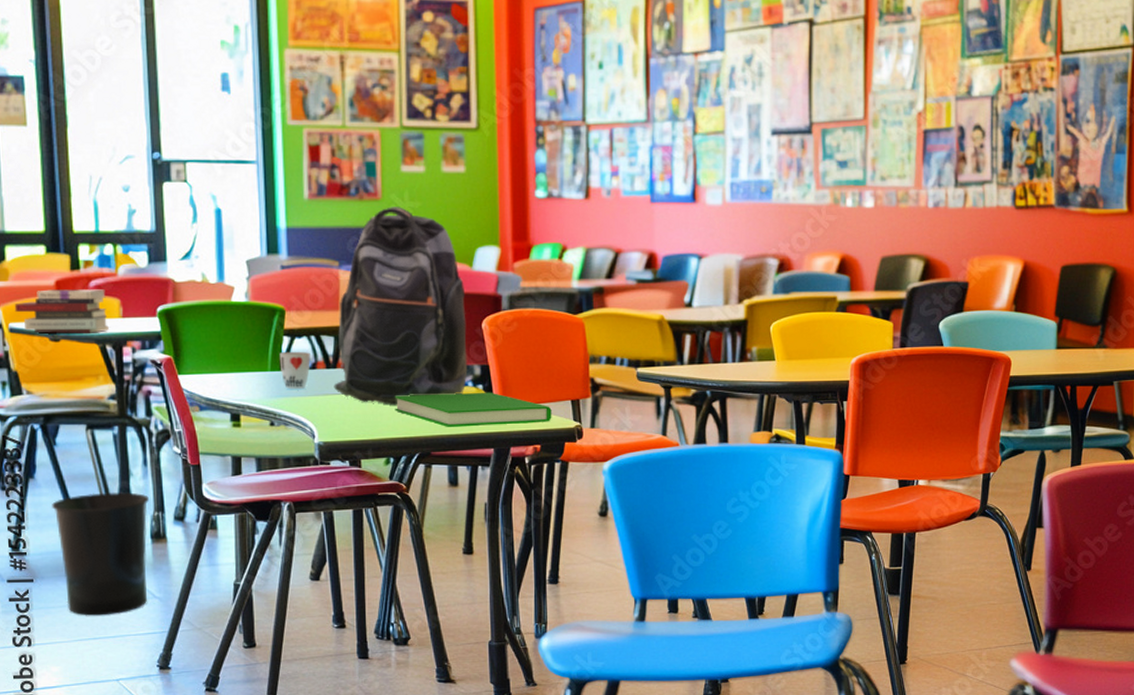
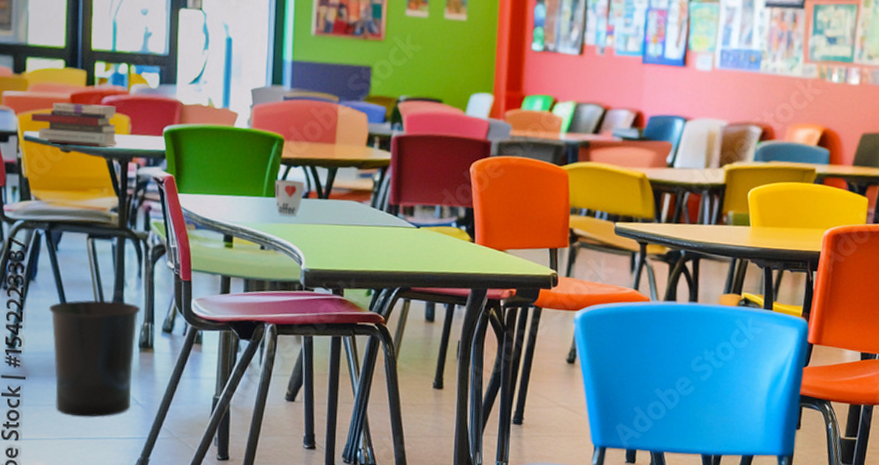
backpack: present [334,207,468,405] -> none [324,48,457,240]
book: present [394,392,552,427] -> none [380,230,530,268]

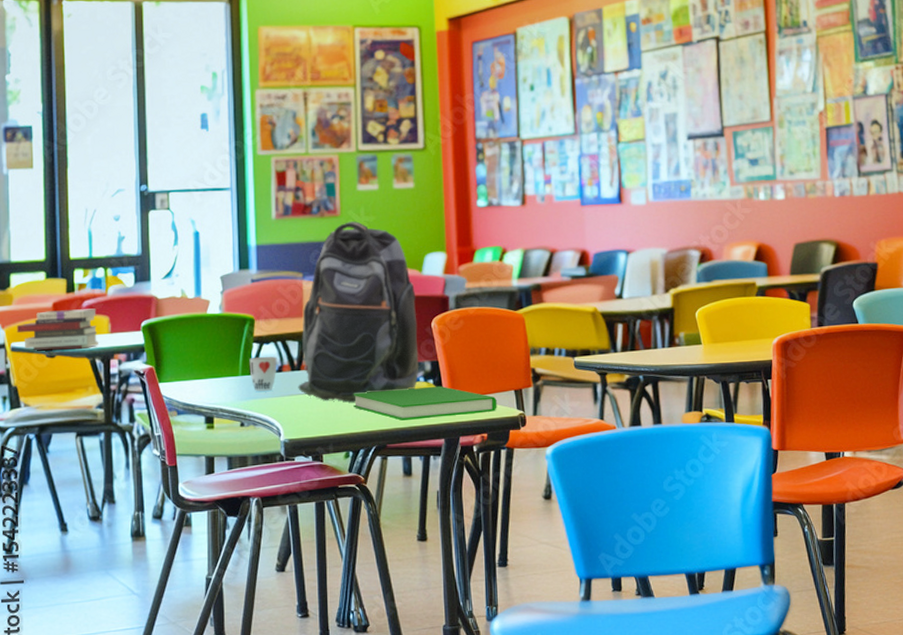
waste bin: present [49,299,140,417] -> none [43,494,130,614]
backpack: none [324,48,457,240] -> present [298,221,419,402]
book: none [380,230,530,268] -> present [353,386,497,420]

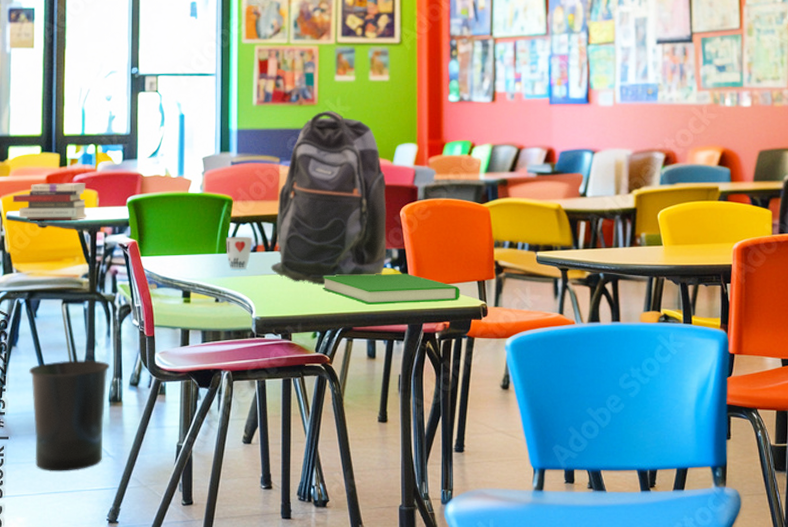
waste bin: none [43,494,130,614] -> present [29,360,110,471]

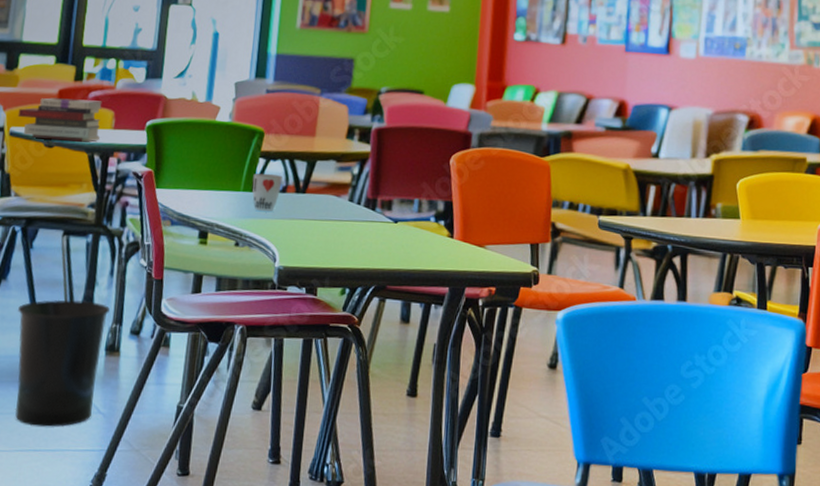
backpack: present [271,110,387,285] -> none [300,40,437,235]
book: present [322,273,460,305] -> none [356,225,510,264]

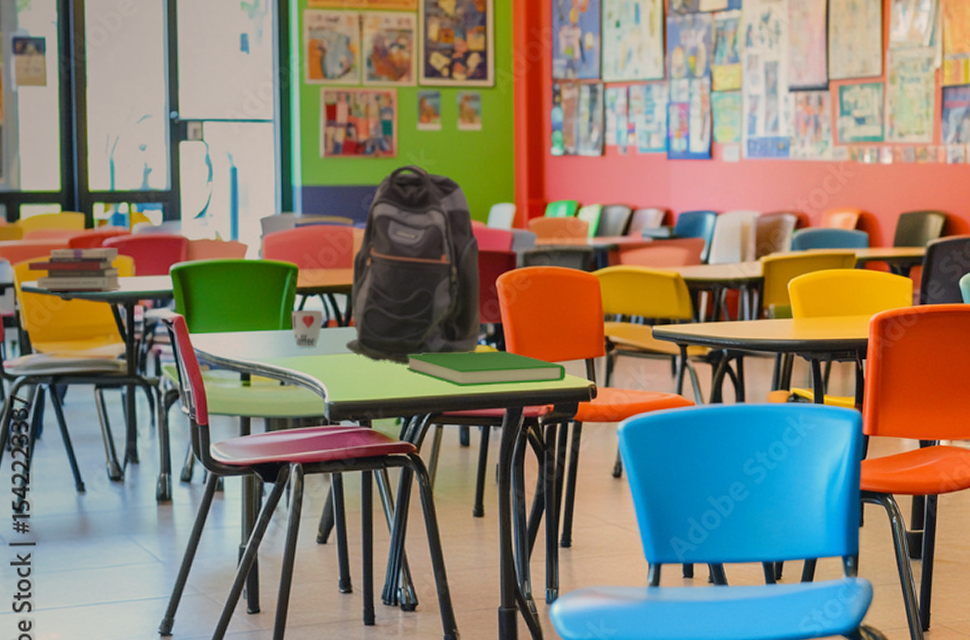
waste bin: present [15,299,110,427] -> none [58,453,155,580]
backpack: none [300,40,437,235] -> present [345,164,481,364]
book: none [356,225,510,264] -> present [406,350,566,386]

